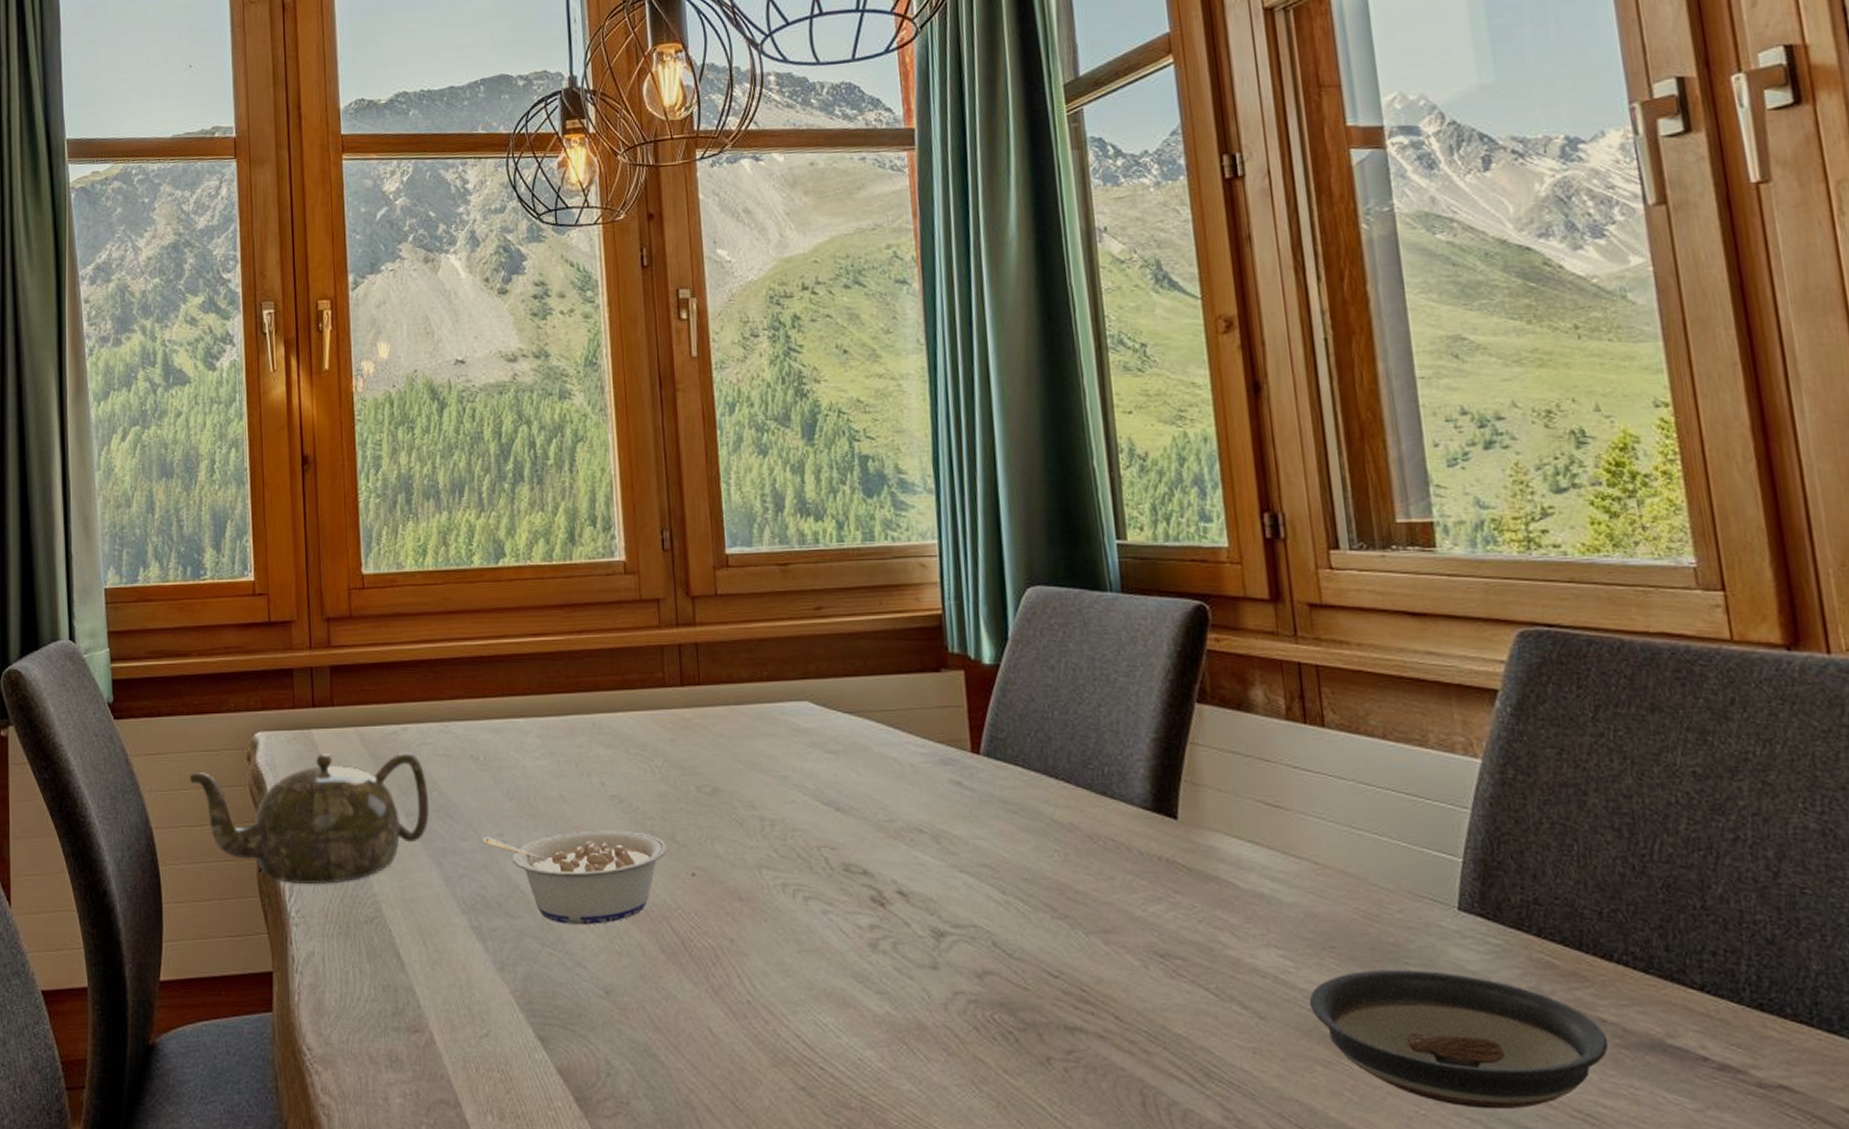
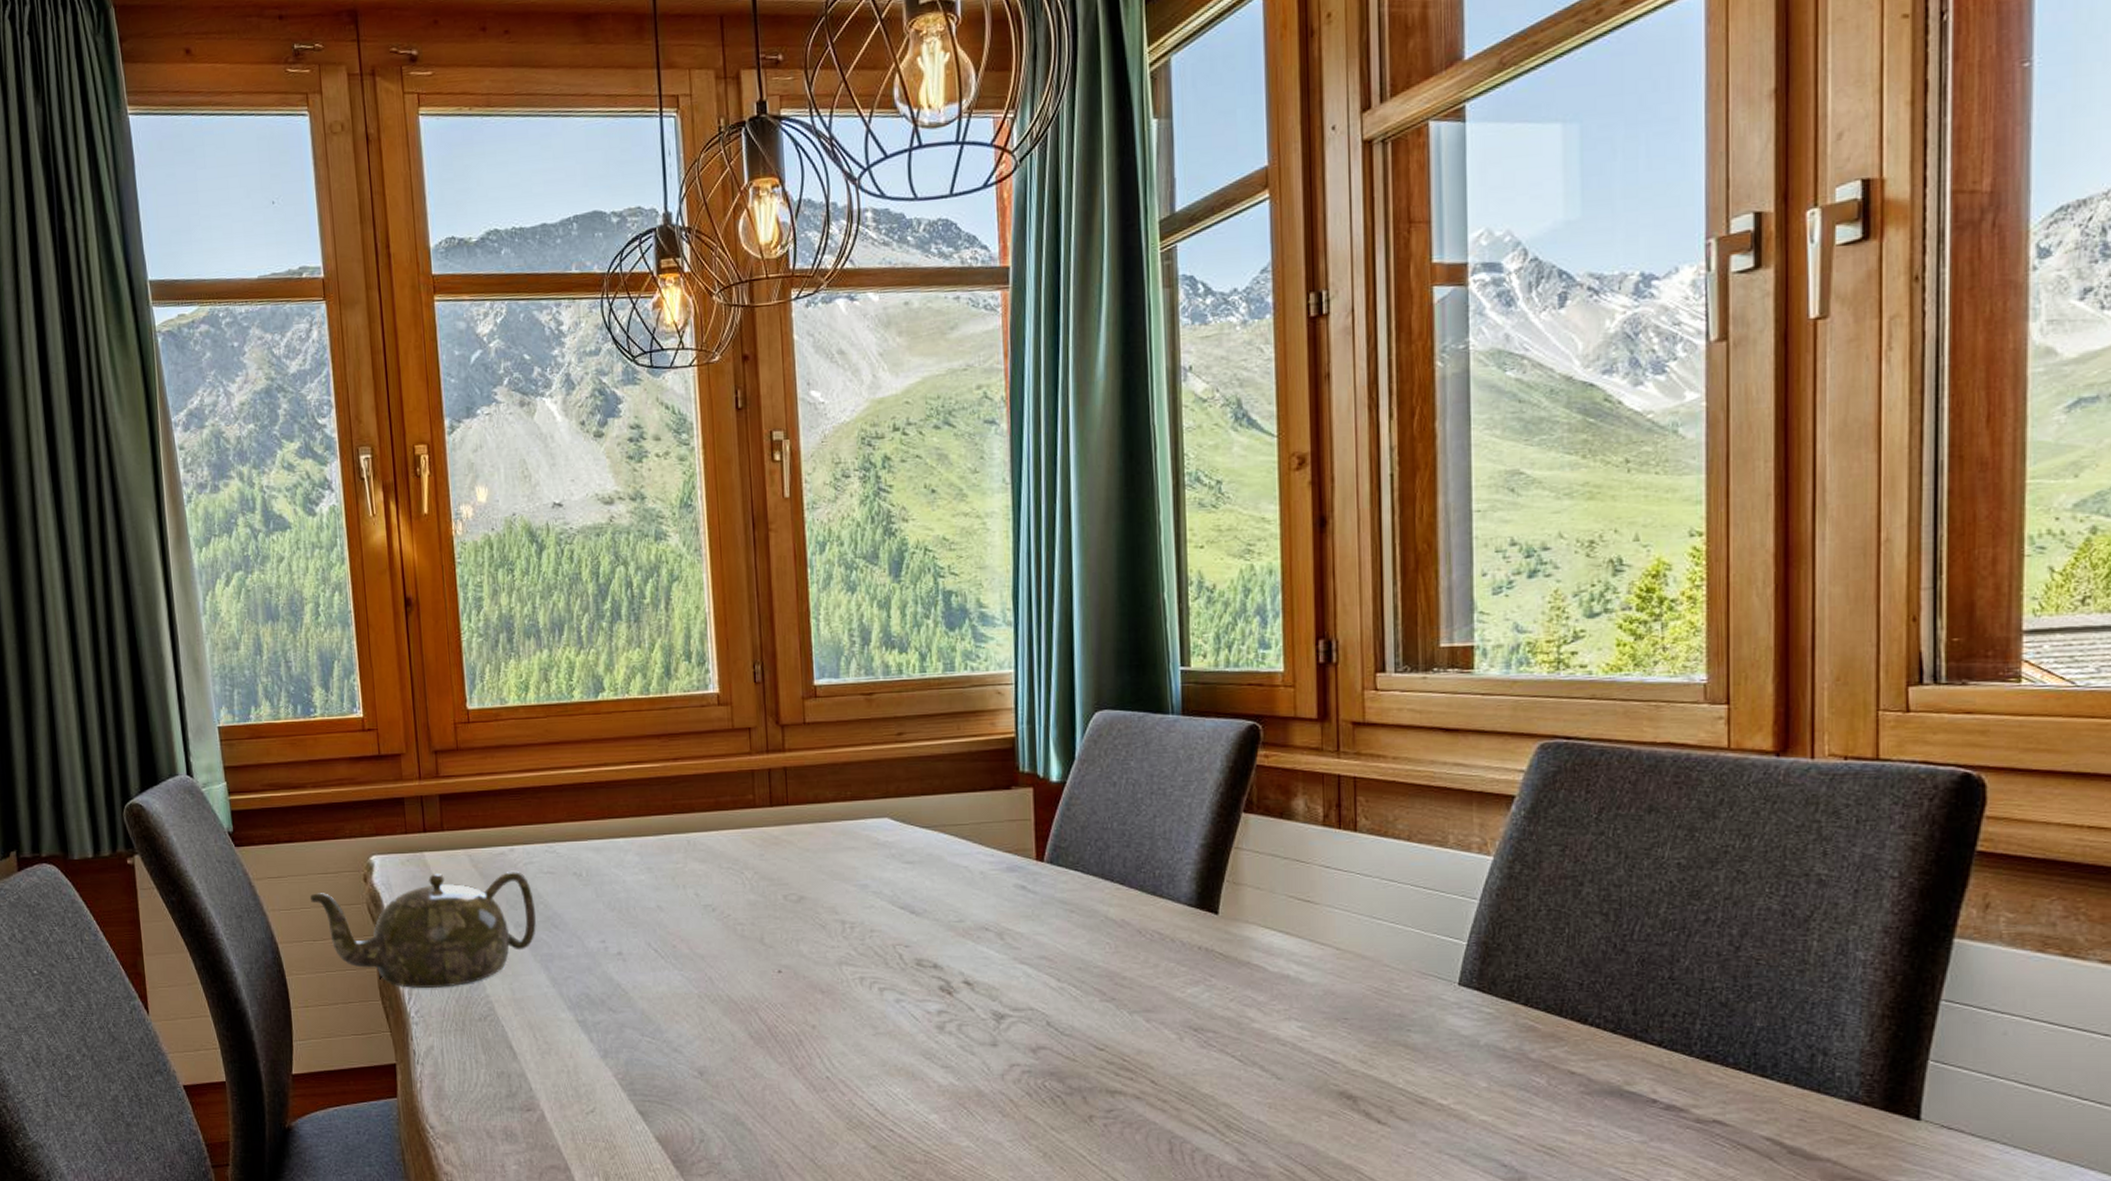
legume: present [483,830,667,924] -> none [587,935,756,1016]
saucer: present [1308,970,1609,1110] -> none [1321,1036,1575,1147]

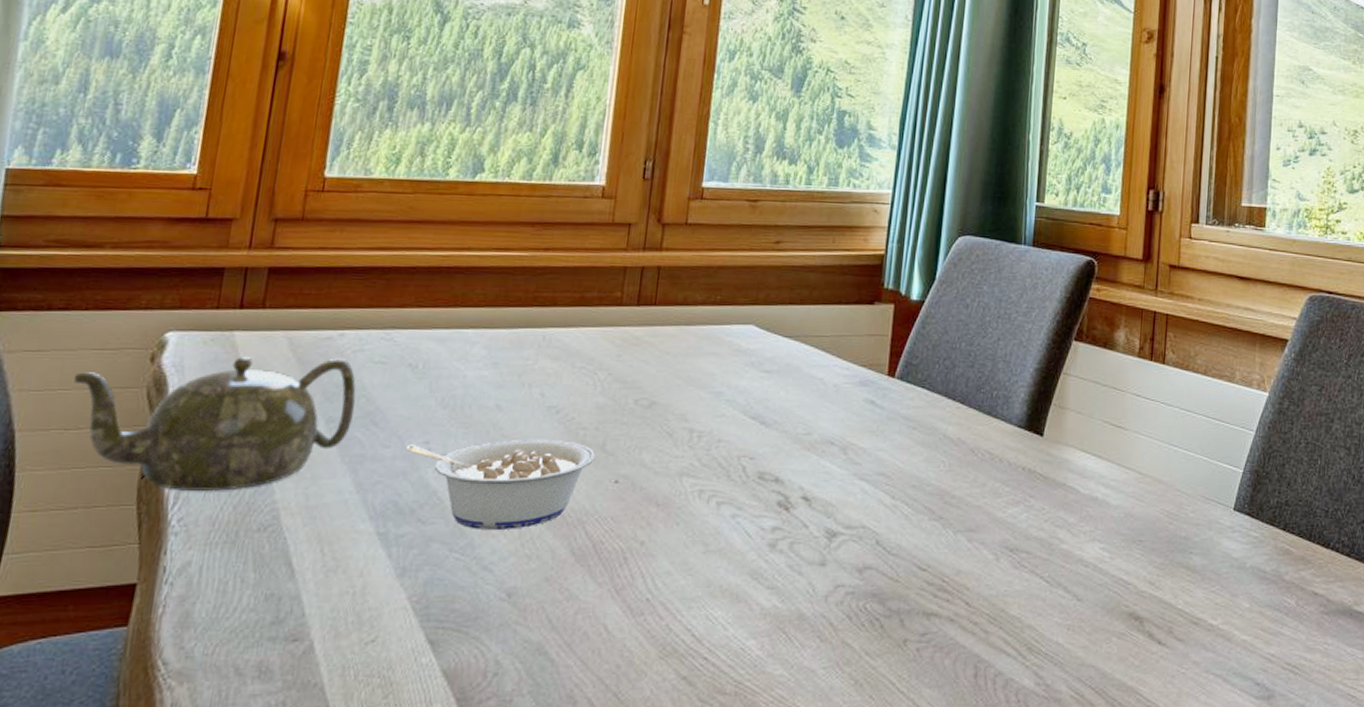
legume: none [587,935,756,1016] -> present [406,439,596,529]

